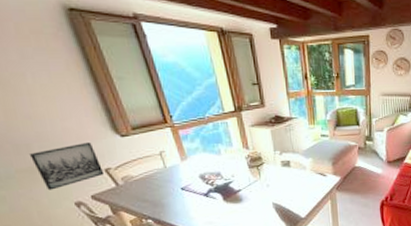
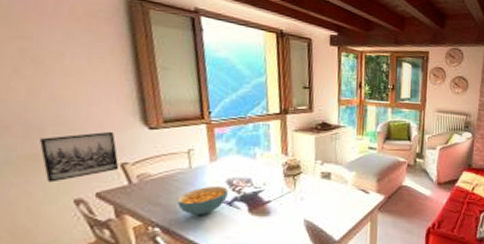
cereal bowl: none [160,180,203,207] -> present [176,185,228,216]

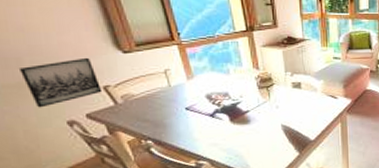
cereal bowl: present [176,185,228,216] -> none [162,100,209,128]

